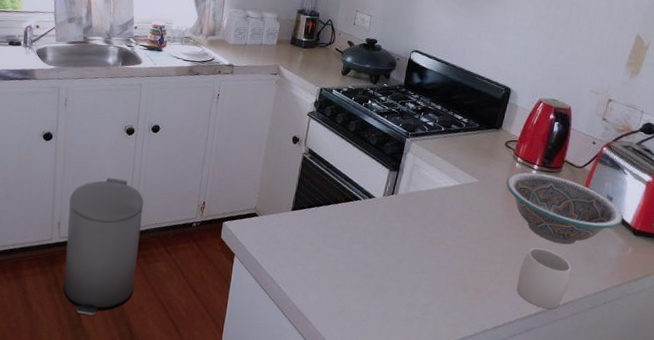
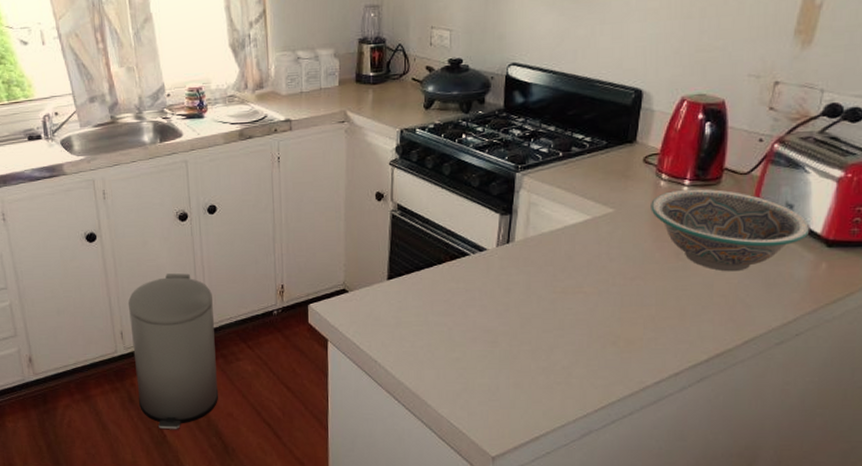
mug: present [516,247,572,309] -> none [679,280,749,351]

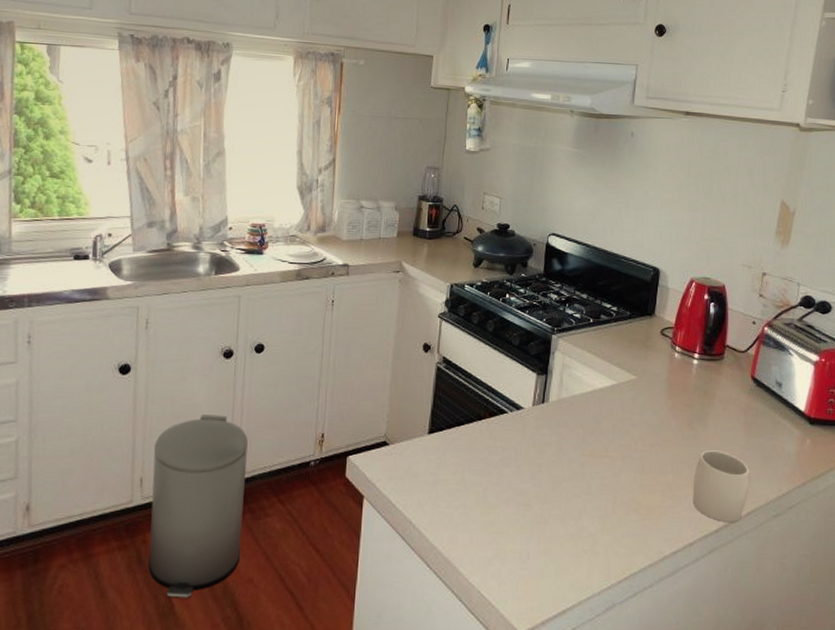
bowl: present [651,188,810,272] -> none [667,362,796,443]
mug: none [679,280,749,351] -> present [692,450,750,522]

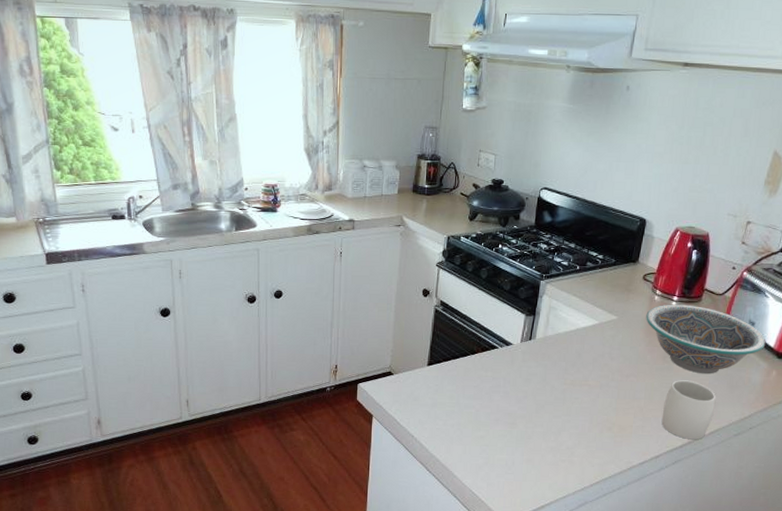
pedal bin: present [148,415,248,599] -> none [195,349,273,491]
bowl: none [667,362,796,443] -> present [646,304,766,374]

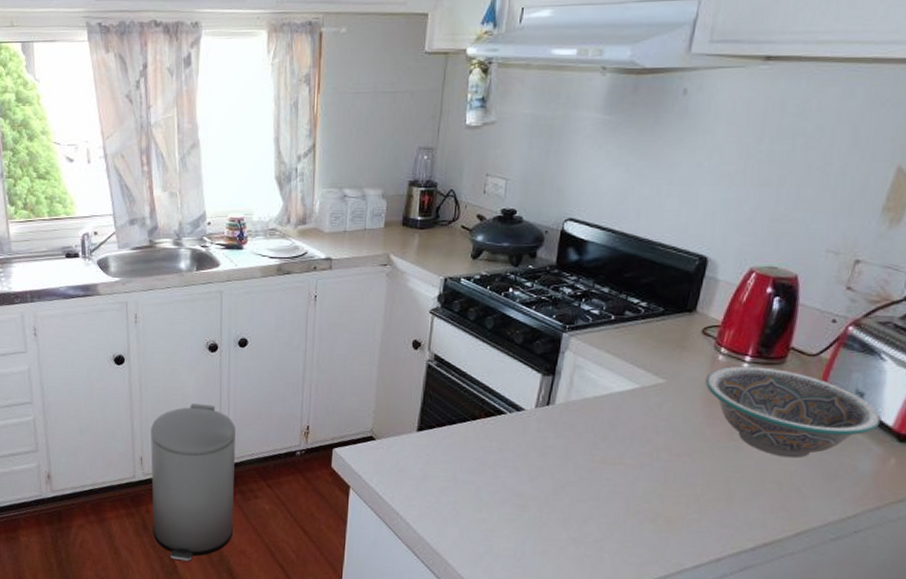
pedal bin: none [195,349,273,491] -> present [150,403,236,562]
mug: present [661,380,716,439] -> none [725,463,805,542]

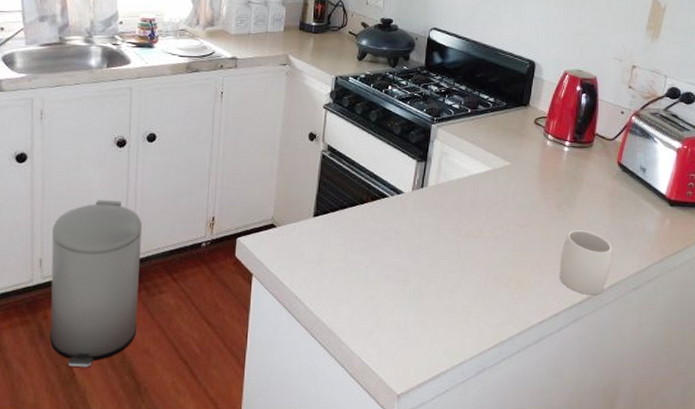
bowl: present [705,365,881,458] -> none [539,149,658,224]
mug: none [725,463,805,542] -> present [559,230,613,295]

